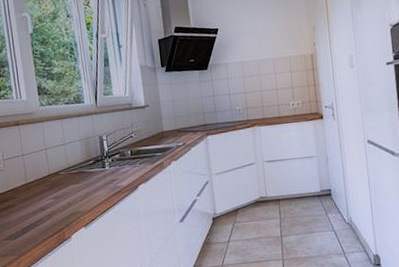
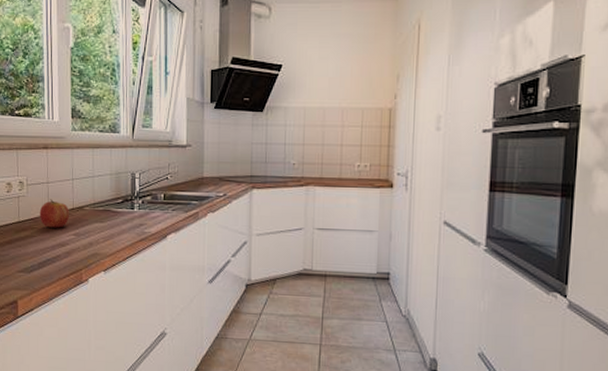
fruit: none [18,169,47,196] -> present [39,199,69,228]

